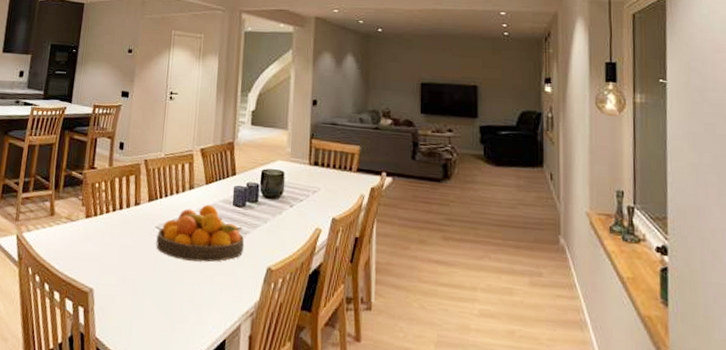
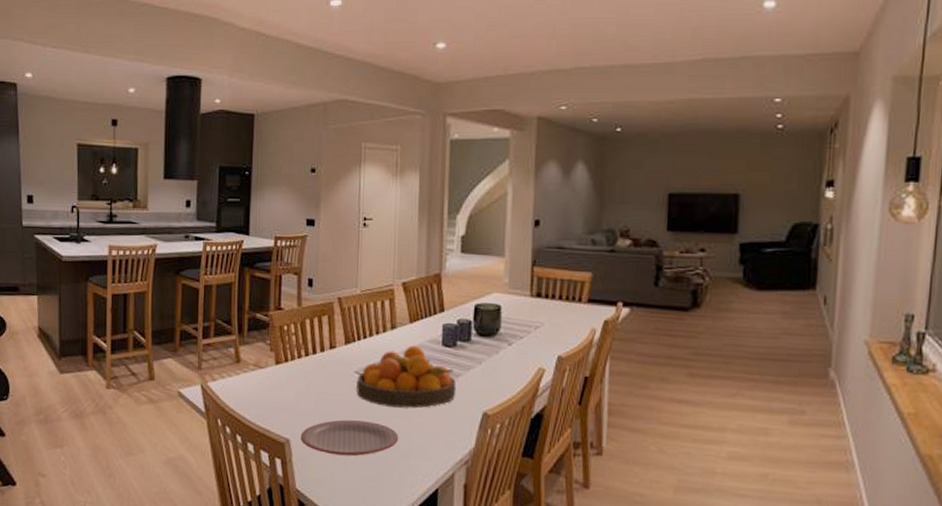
plate: none [103,271,192,307] -> present [300,419,399,457]

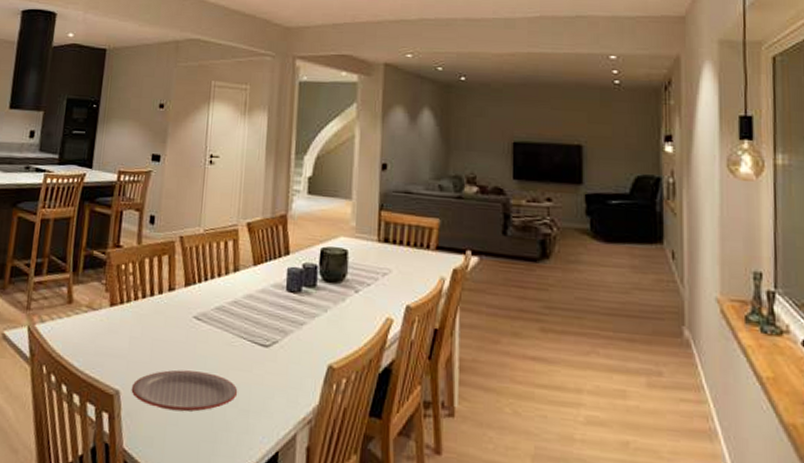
fruit bowl: present [356,345,457,409] -> none [194,289,301,359]

